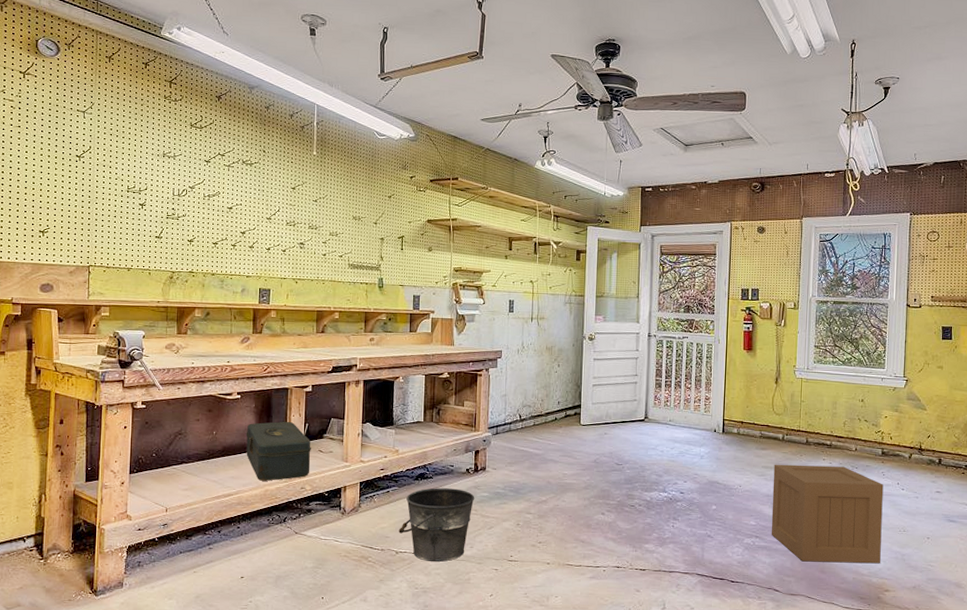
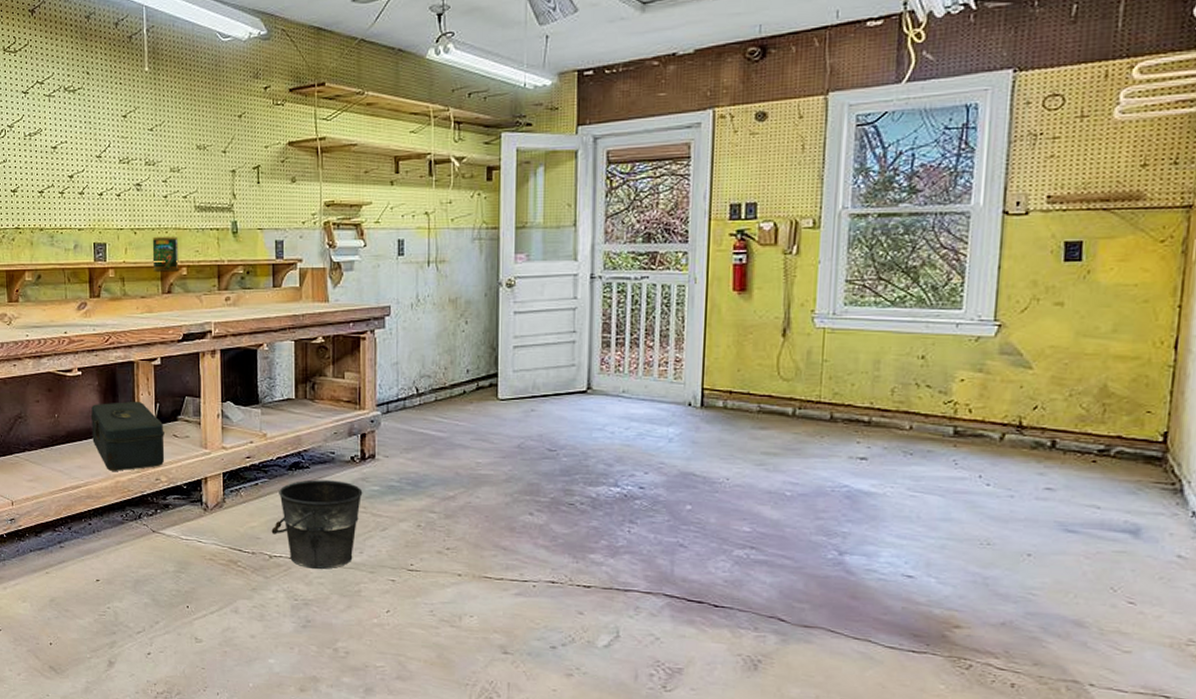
can: none [311,287,333,316] -> present [153,237,179,272]
wooden box: present [771,464,884,564] -> none [774,449,956,590]

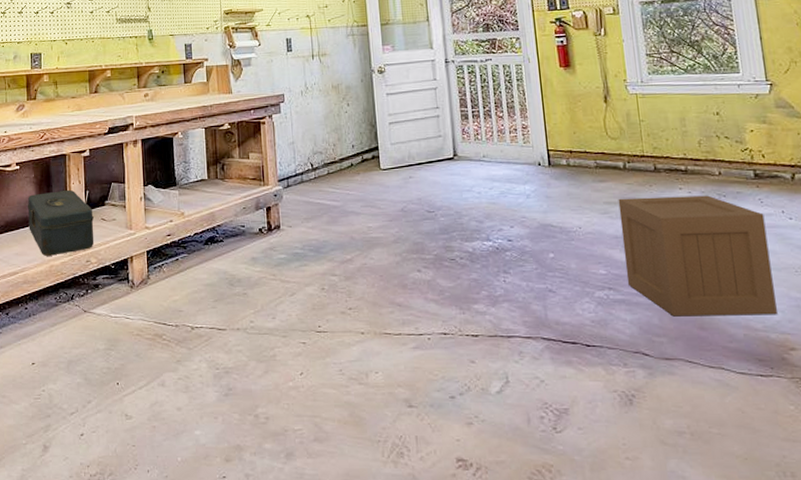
can: present [153,237,179,272] -> none [82,45,104,75]
bucket: present [271,480,363,569] -> none [192,251,272,337]
wooden box: none [774,449,956,590] -> present [618,195,777,317]

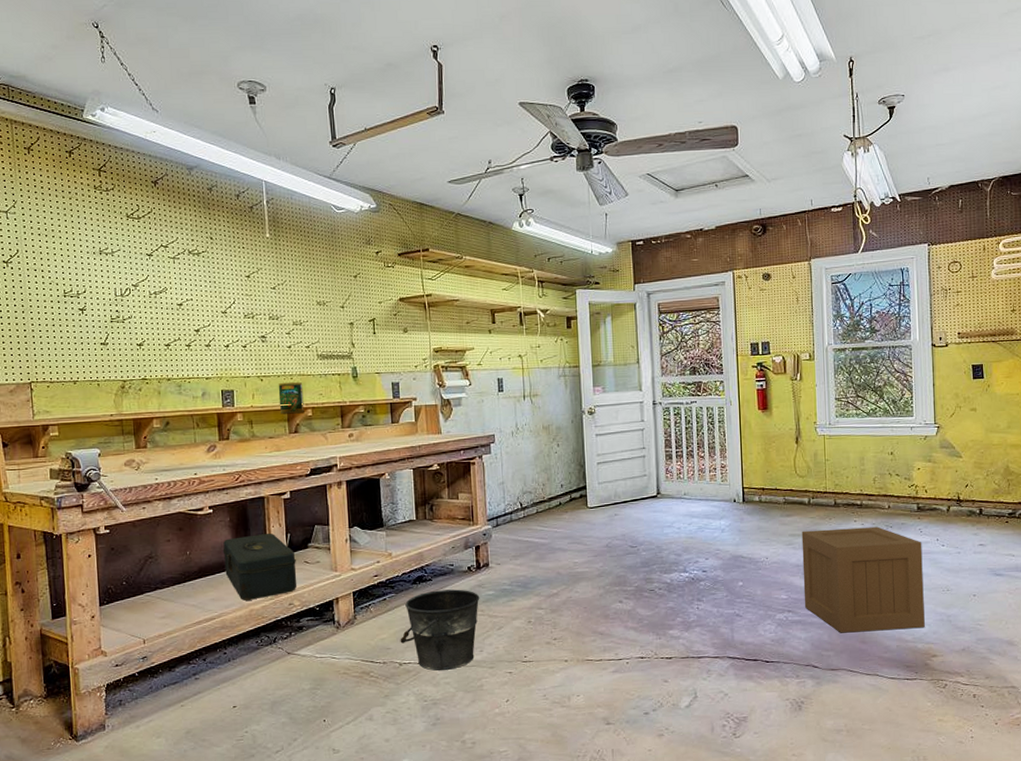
can: none [82,45,104,75] -> present [279,382,305,414]
bucket: none [192,251,272,337] -> present [400,589,480,671]

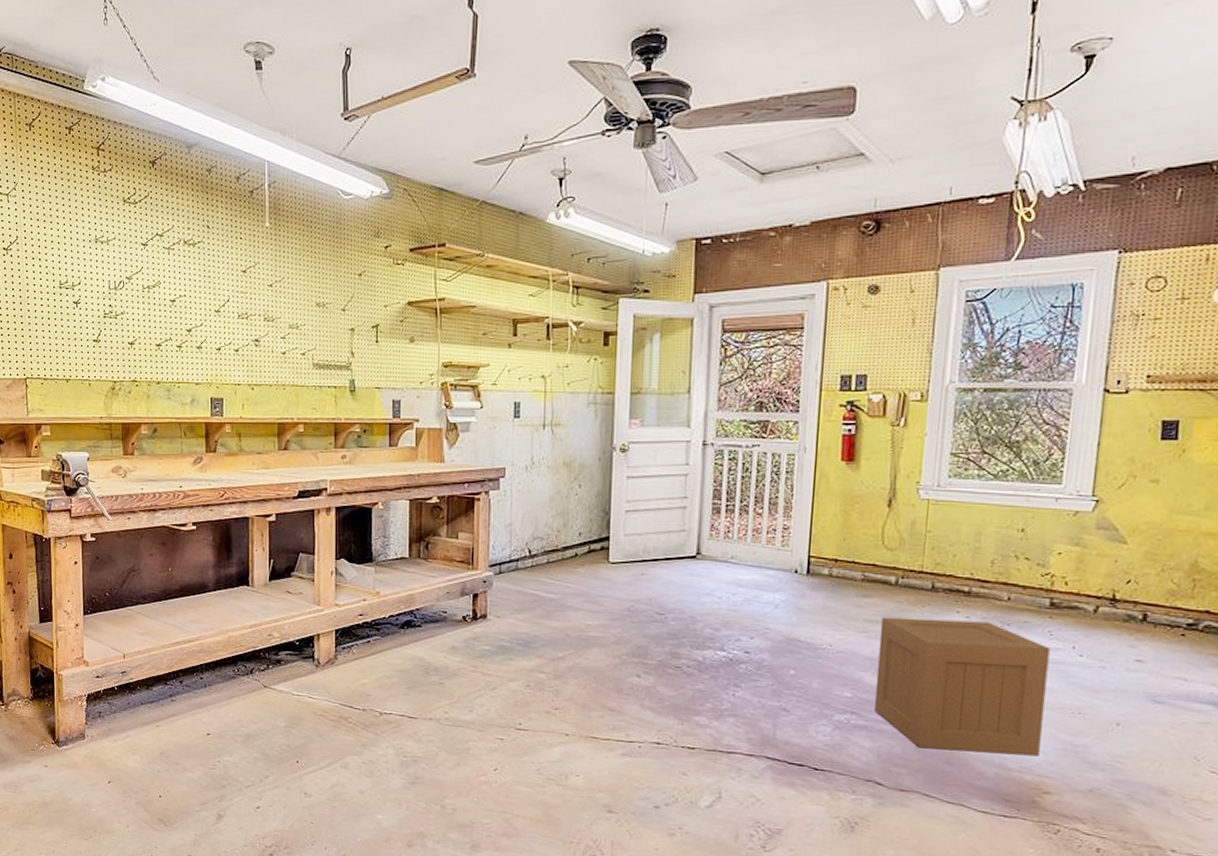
toolbox: present [222,533,296,601] -> none [204,556,278,626]
can: present [279,382,305,414] -> none [271,394,296,429]
bucket: present [400,589,480,671] -> none [382,638,474,727]

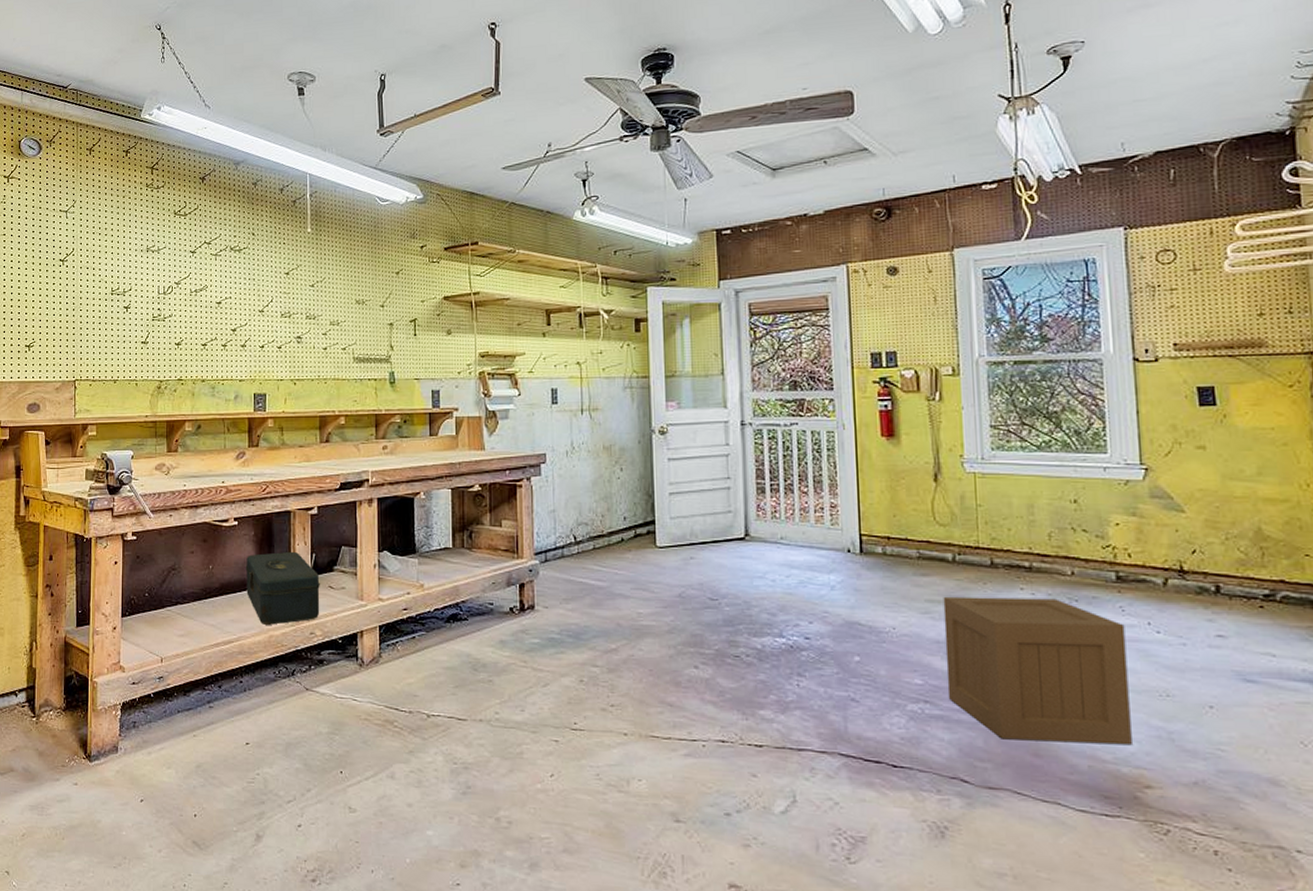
toolbox: none [204,556,278,626] -> present [245,551,320,625]

